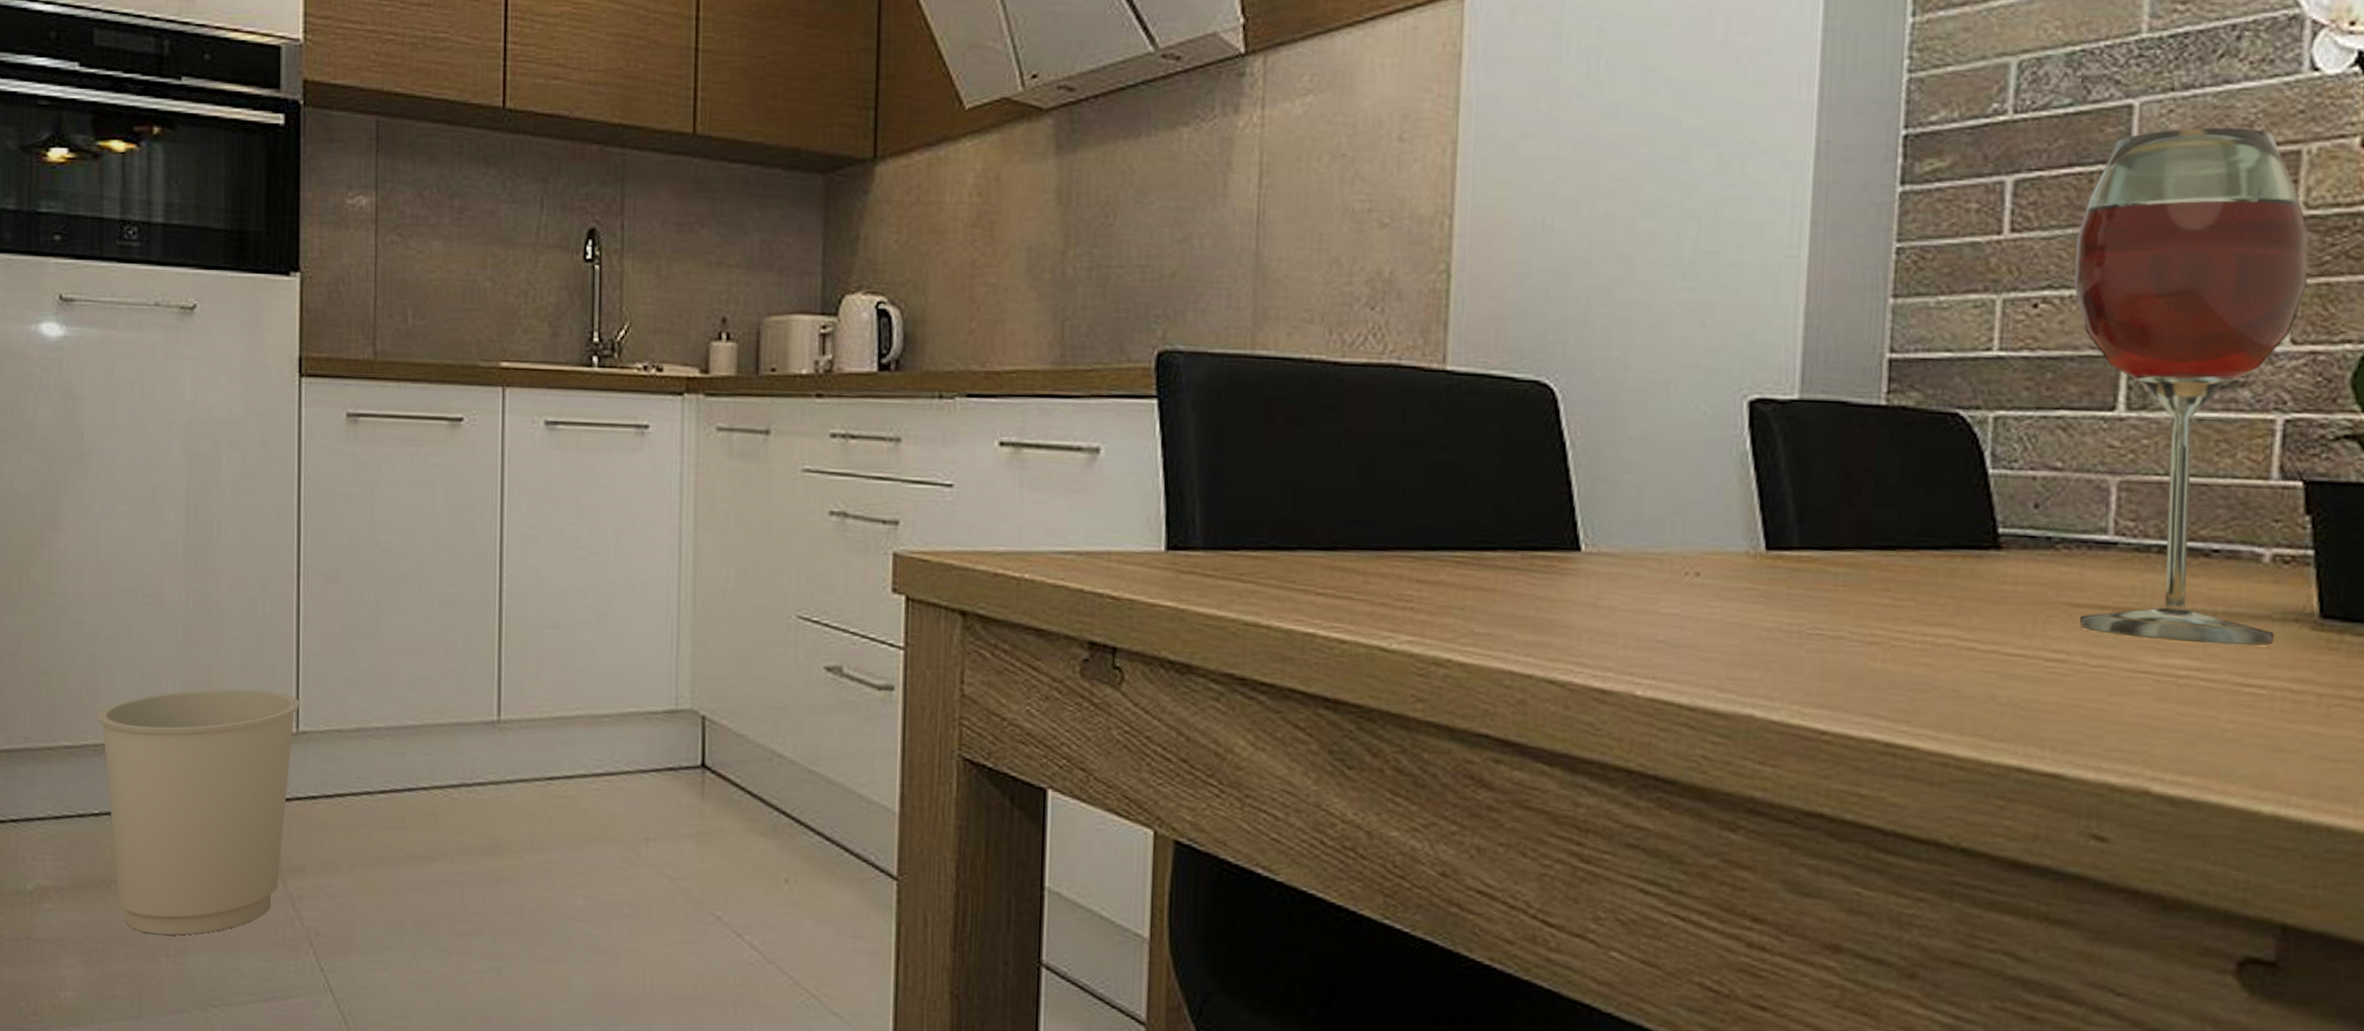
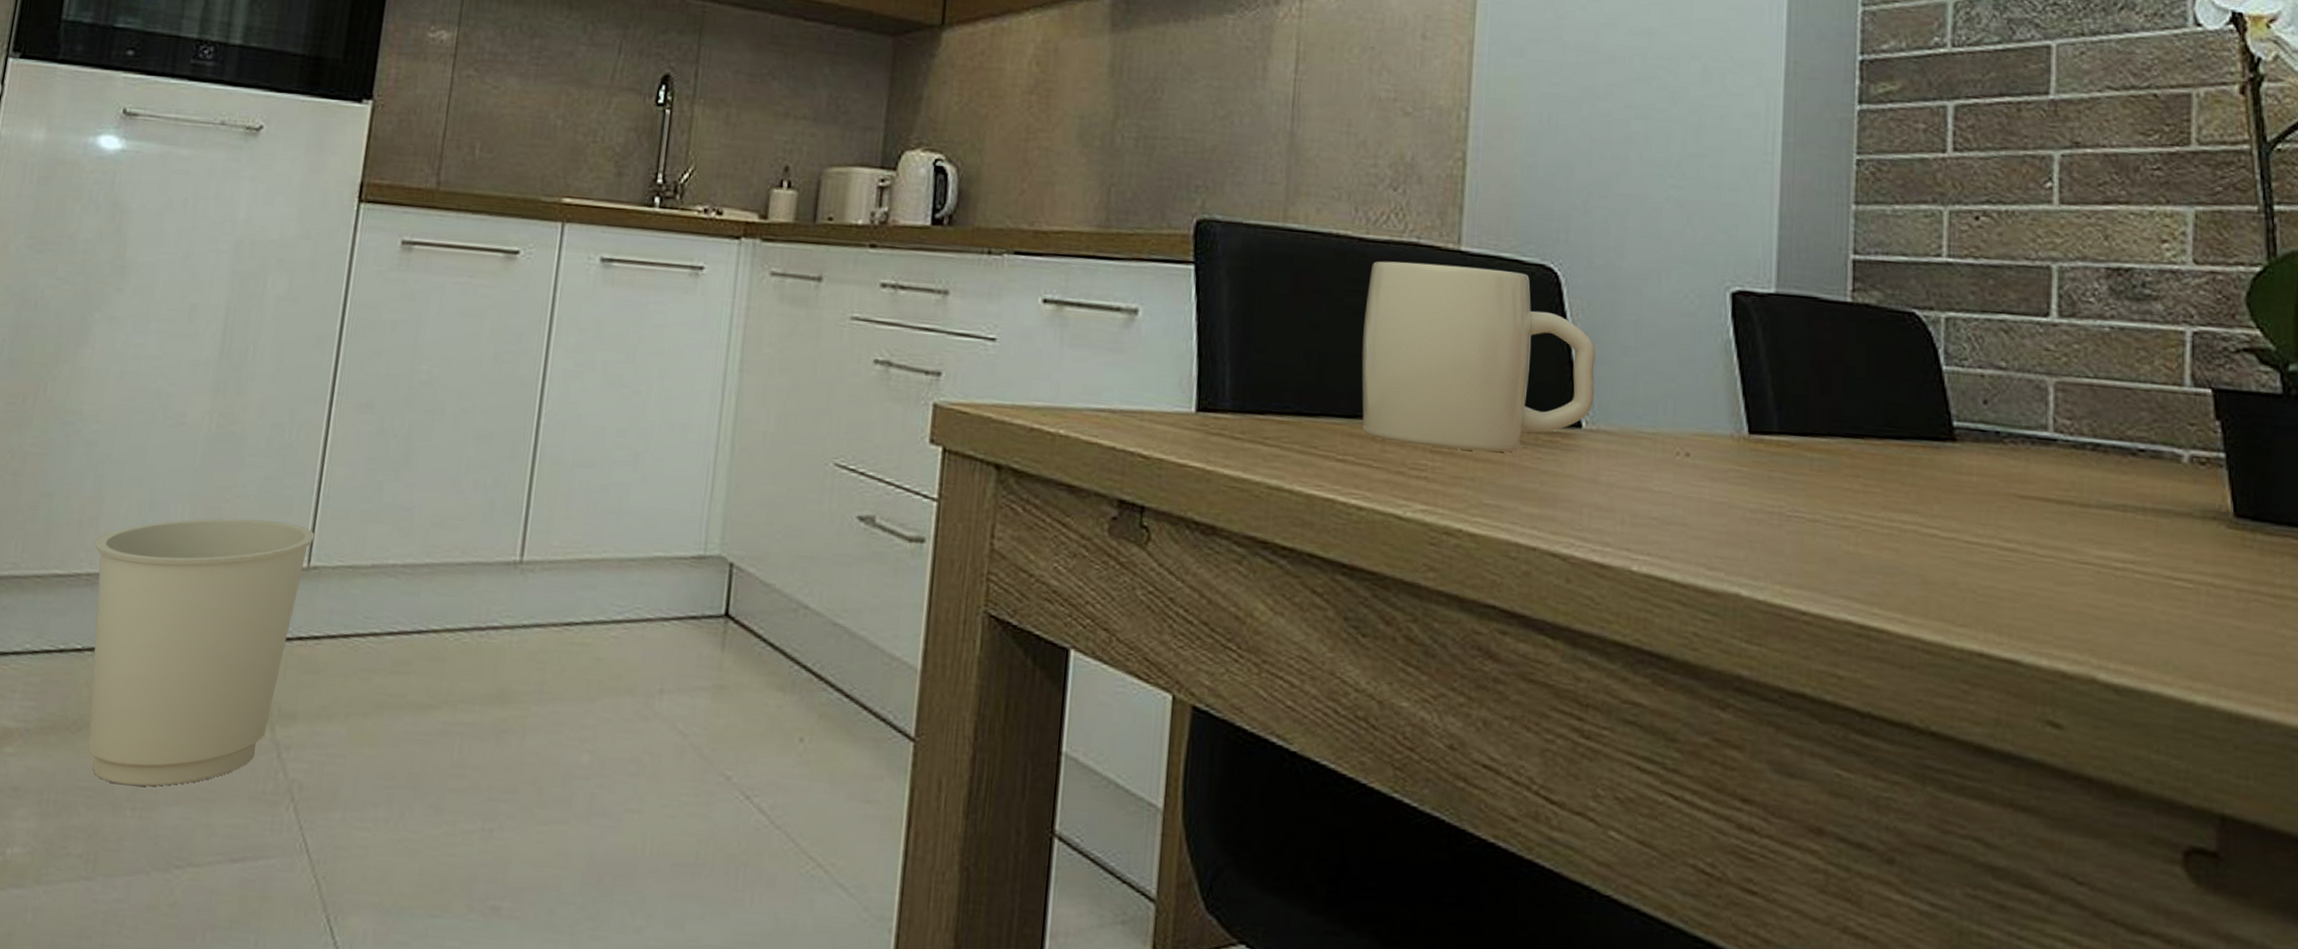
mug: none [1340,385,1596,580] -> present [1361,260,1596,452]
wineglass: present [2074,127,2309,647] -> none [2008,69,2204,542]

